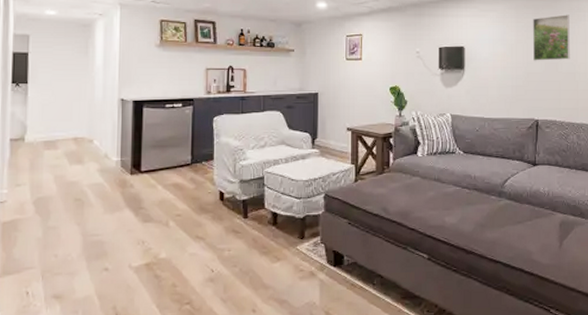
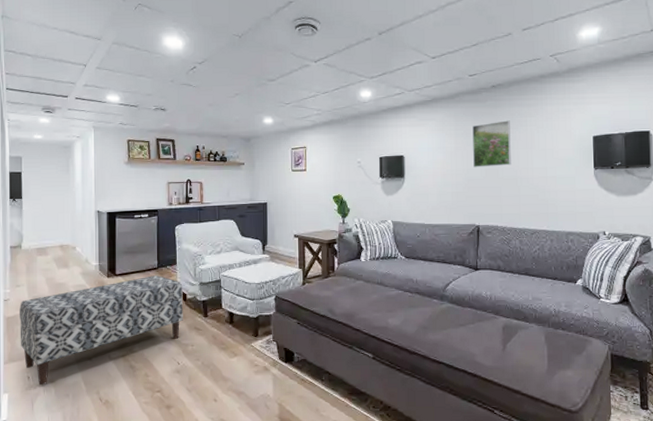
bench: none [18,172,220,302] -> present [20,275,183,386]

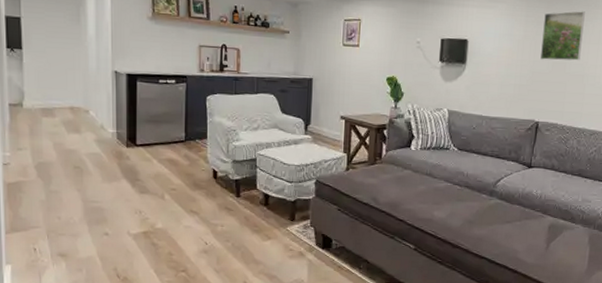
bench: present [20,275,183,386] -> none [22,149,213,259]

